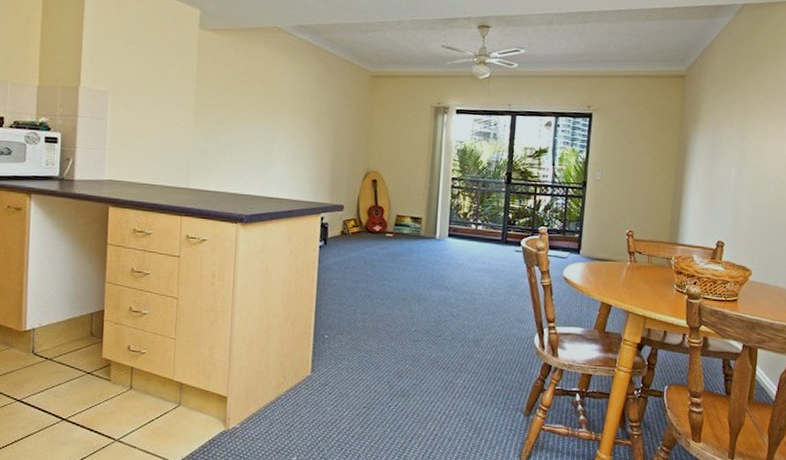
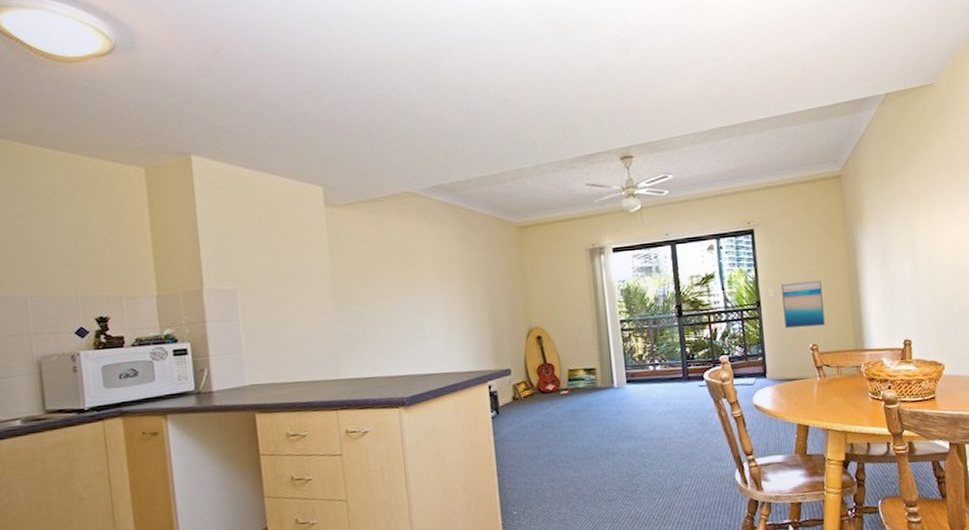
wall art: none [605,169,648,215] -> present [780,280,825,328]

